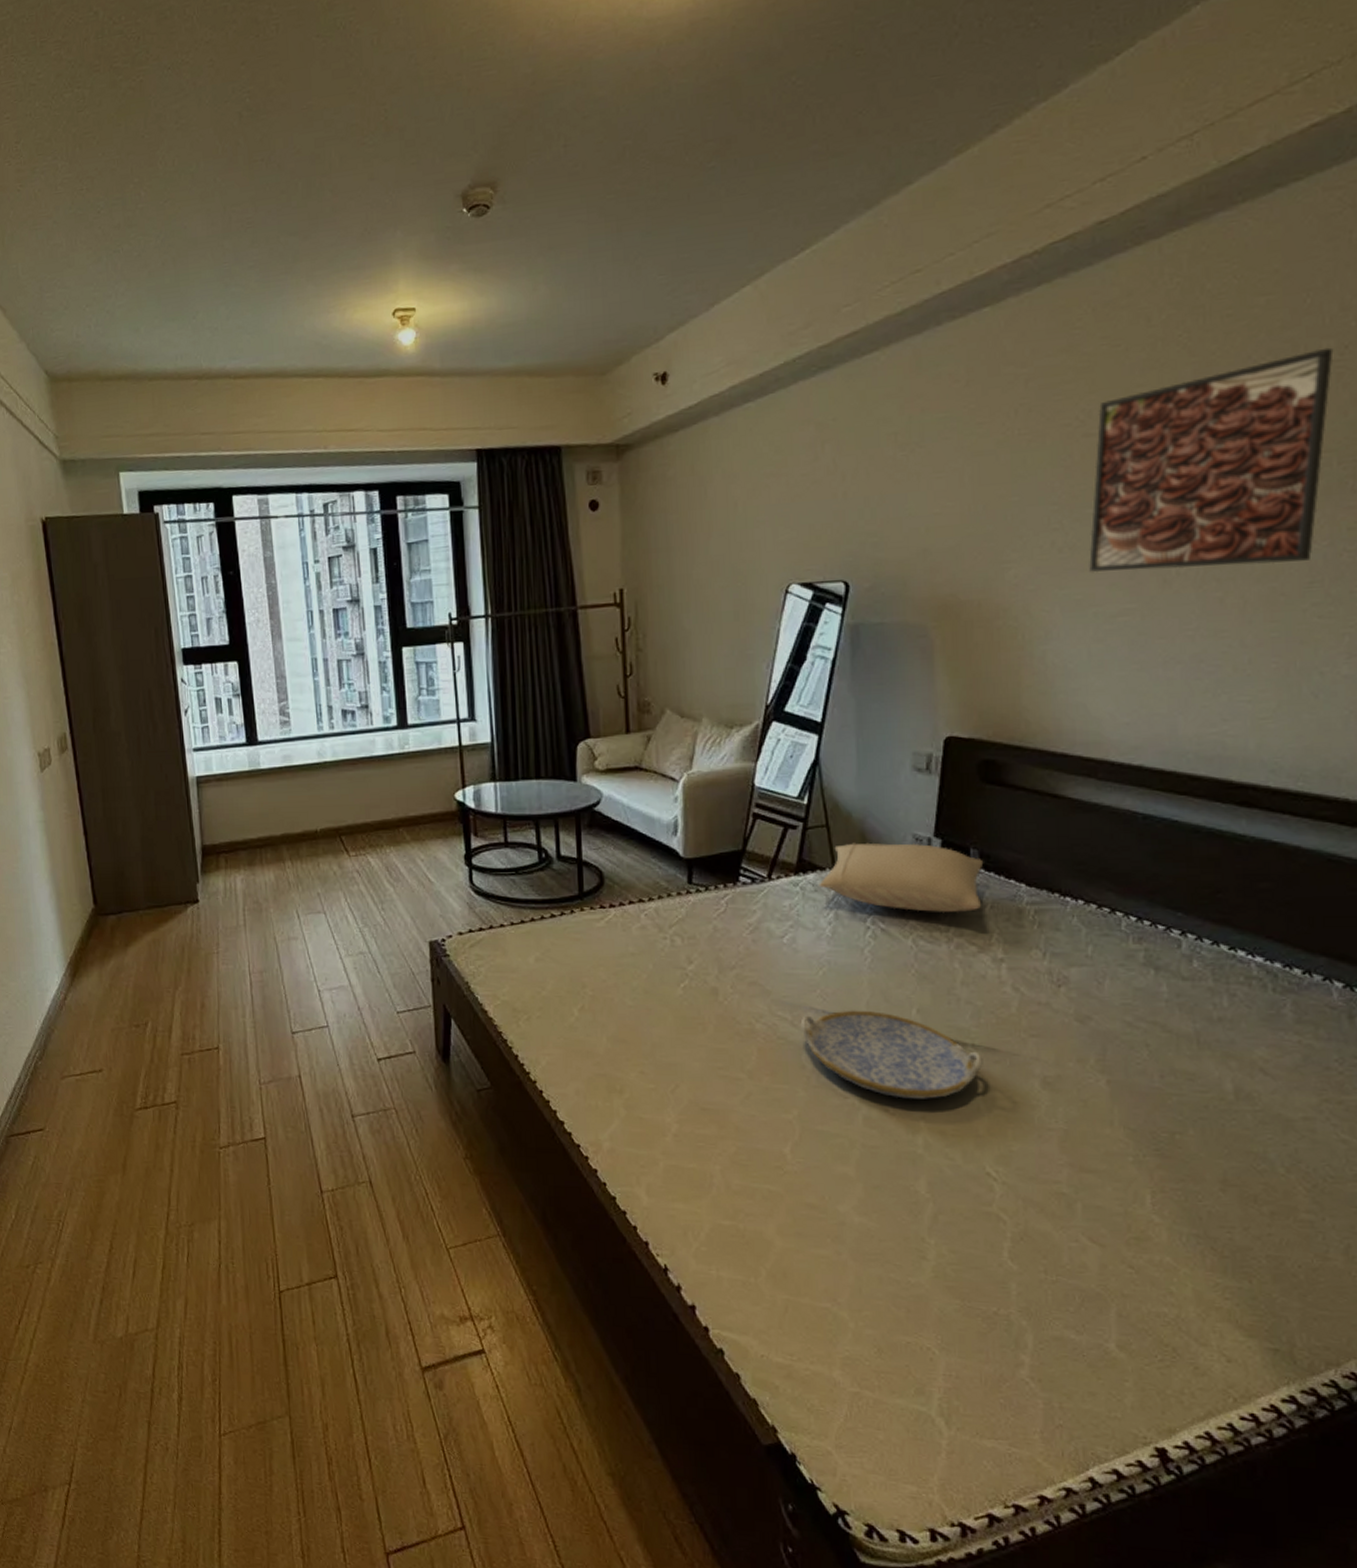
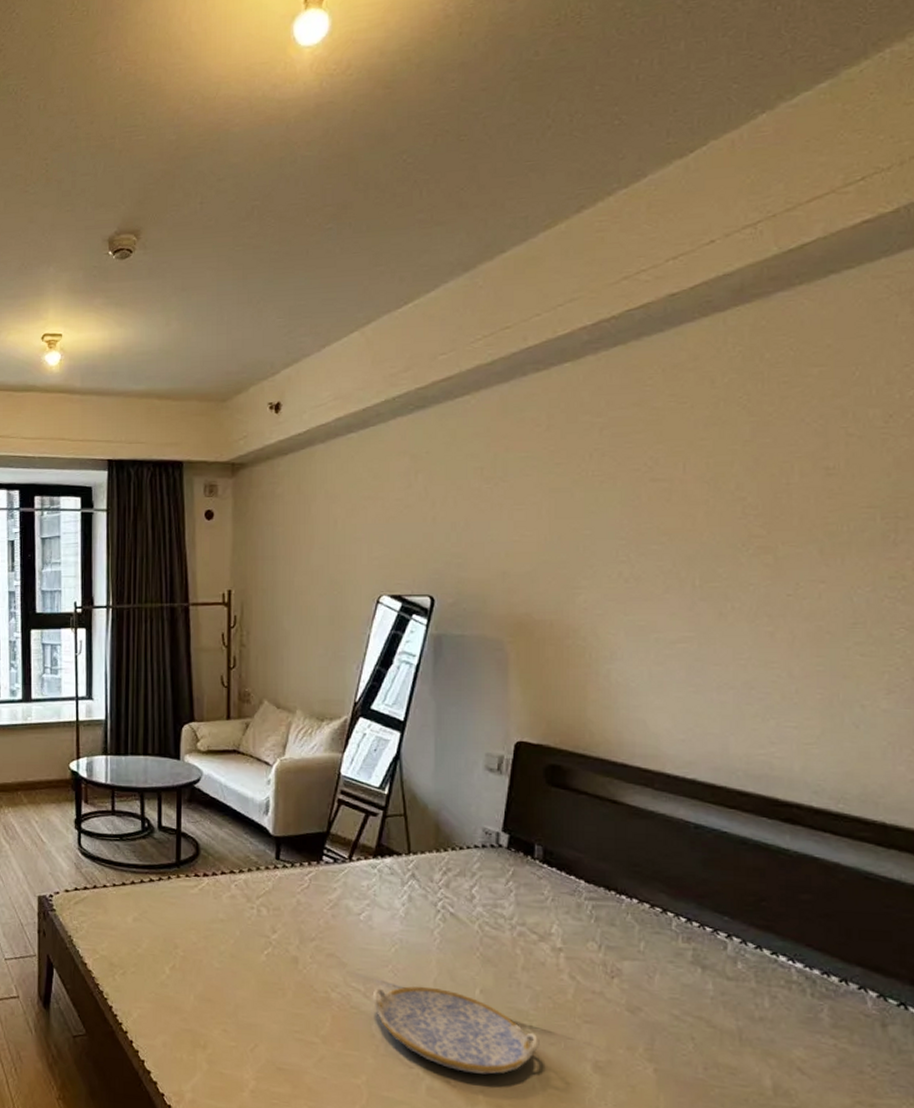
pillow: present [819,842,984,913] -> none [395,832,547,903]
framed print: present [1089,347,1334,573] -> none [652,415,879,605]

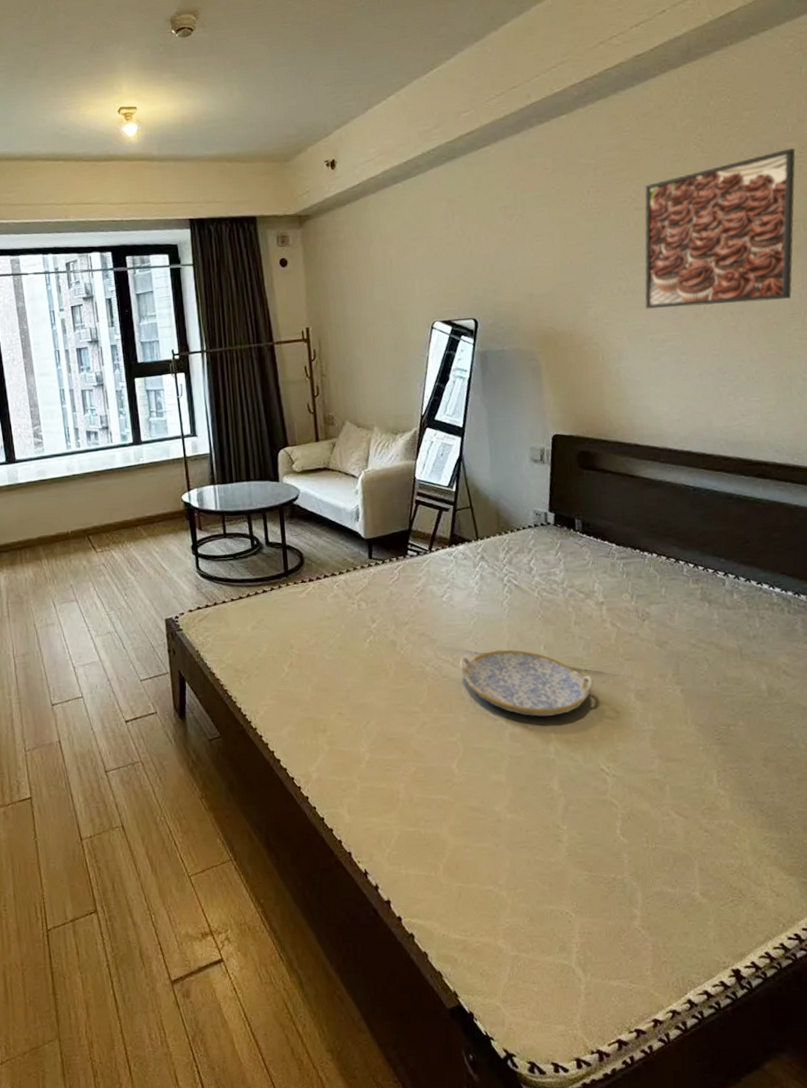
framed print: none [652,415,879,605] -> present [644,148,796,310]

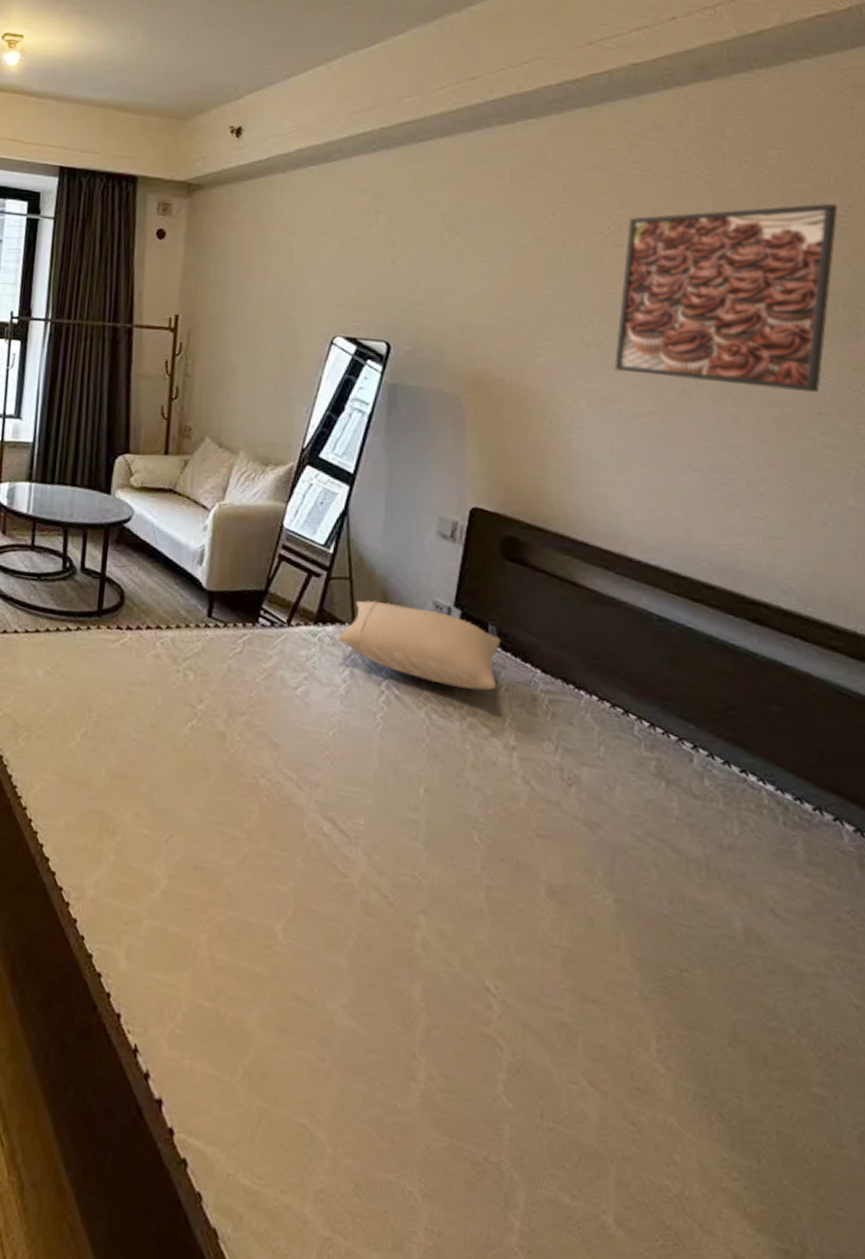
serving tray: present [459,650,594,717] -> none [305,777,489,892]
pillow: none [467,517,586,570] -> present [337,600,501,691]

